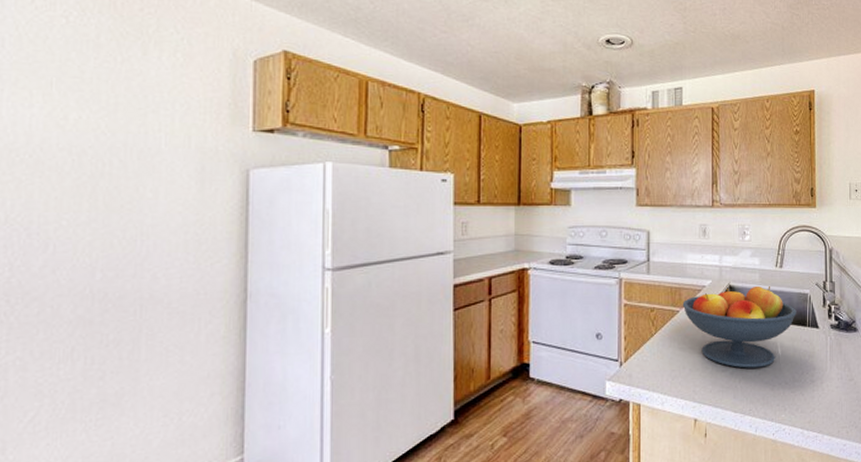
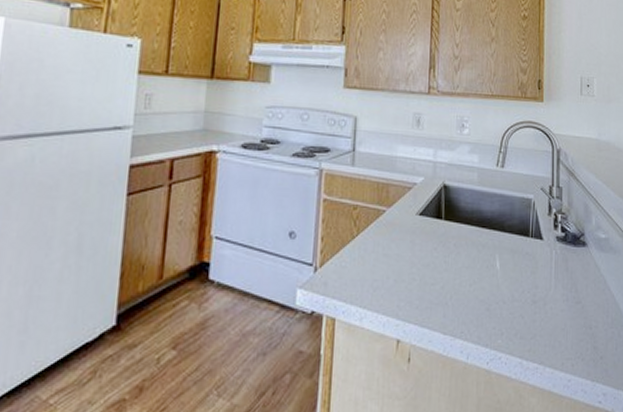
fruit bowl: present [682,285,797,368] -> none [389,186,518,282]

